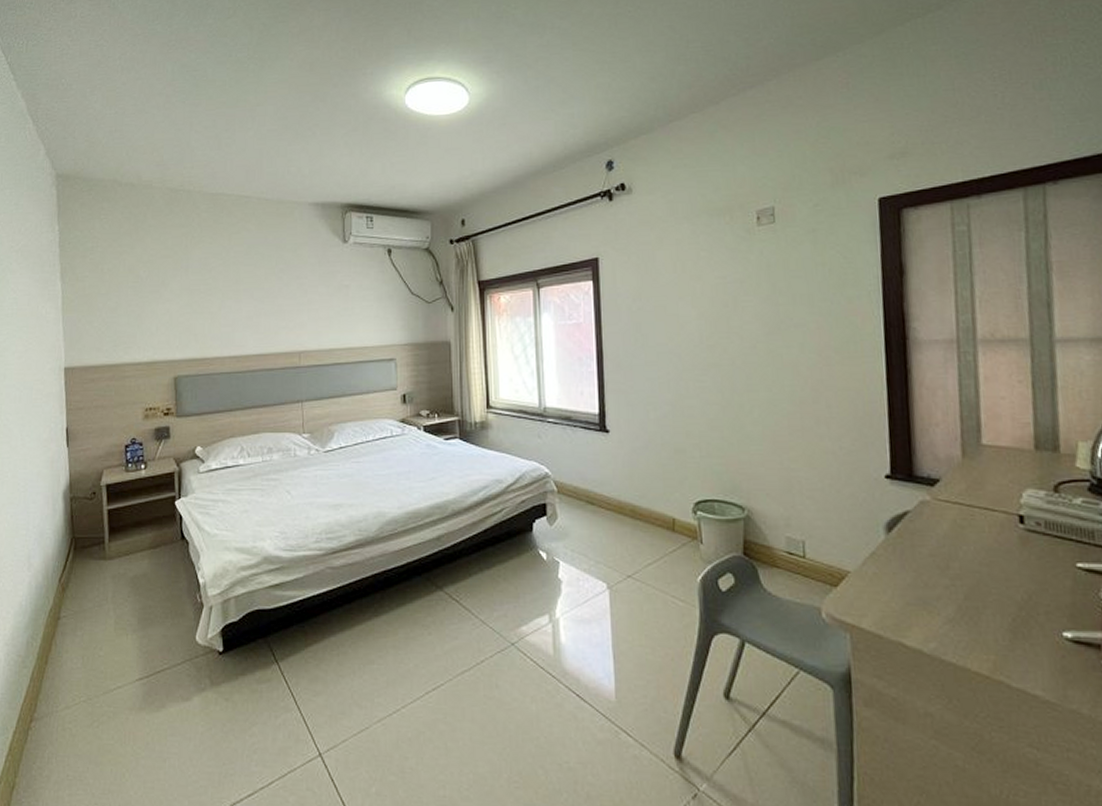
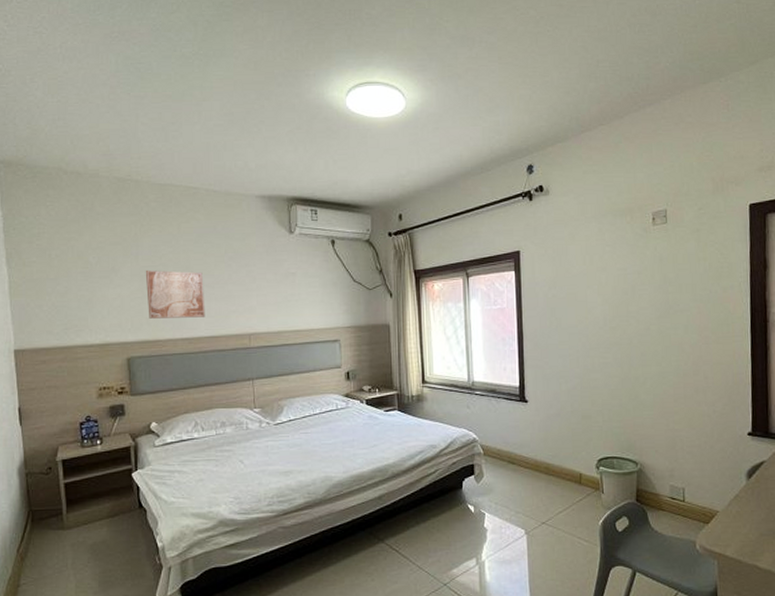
wall art: none [194,284,254,335] -> present [145,270,205,319]

